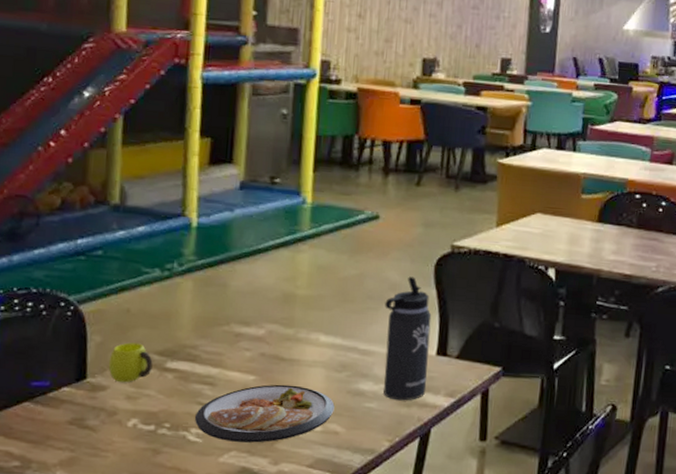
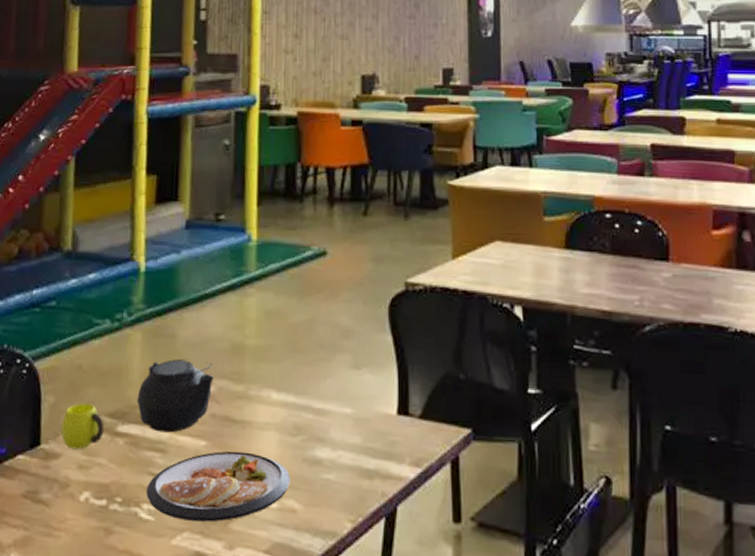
teapot: none [187,305,264,369] -> present [137,358,214,433]
thermos bottle: present [383,276,432,401] -> none [338,320,389,472]

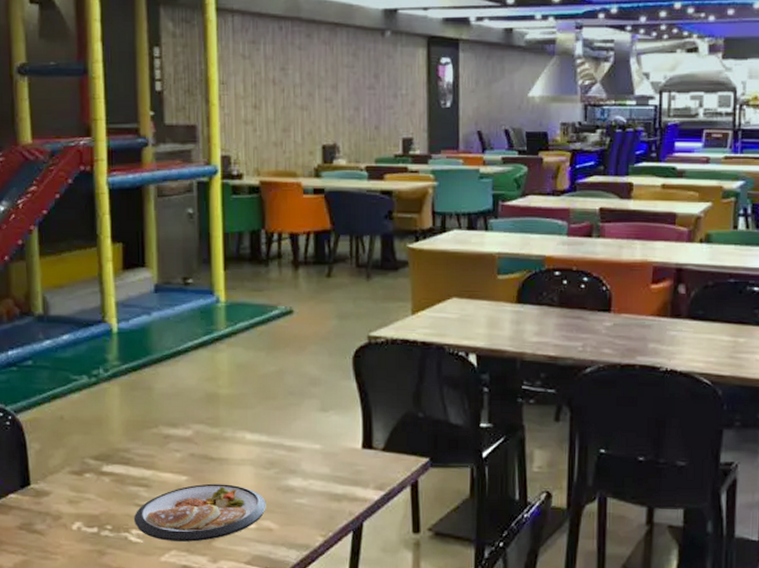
cup: present [61,403,104,450] -> none [48,448,90,488]
teapot: present [137,358,214,433] -> none [119,407,191,471]

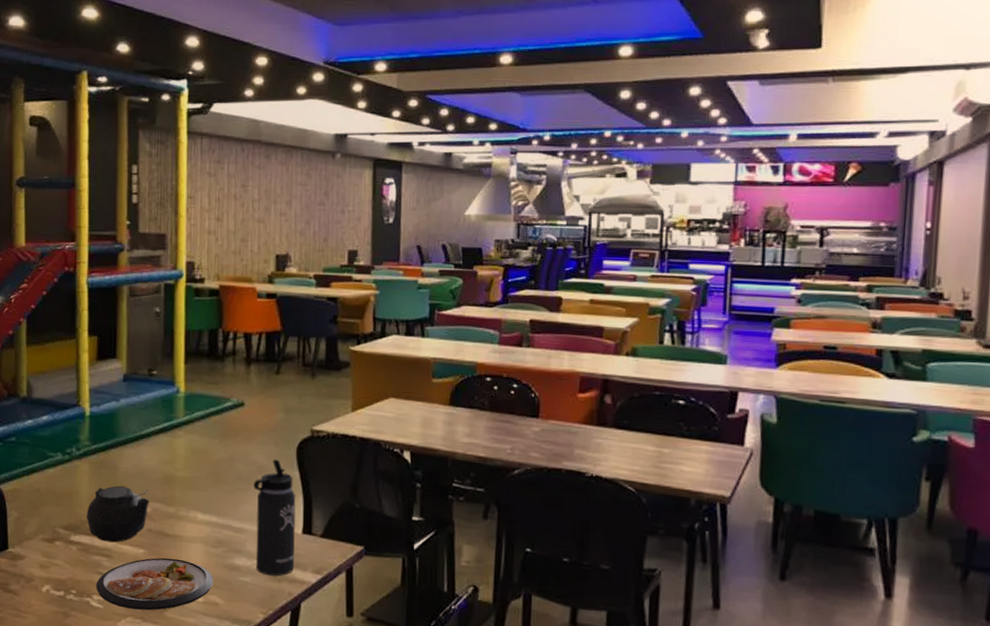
teapot: none [119,407,191,471] -> present [86,485,149,543]
thermos bottle: none [306,370,355,496] -> present [253,459,296,576]

